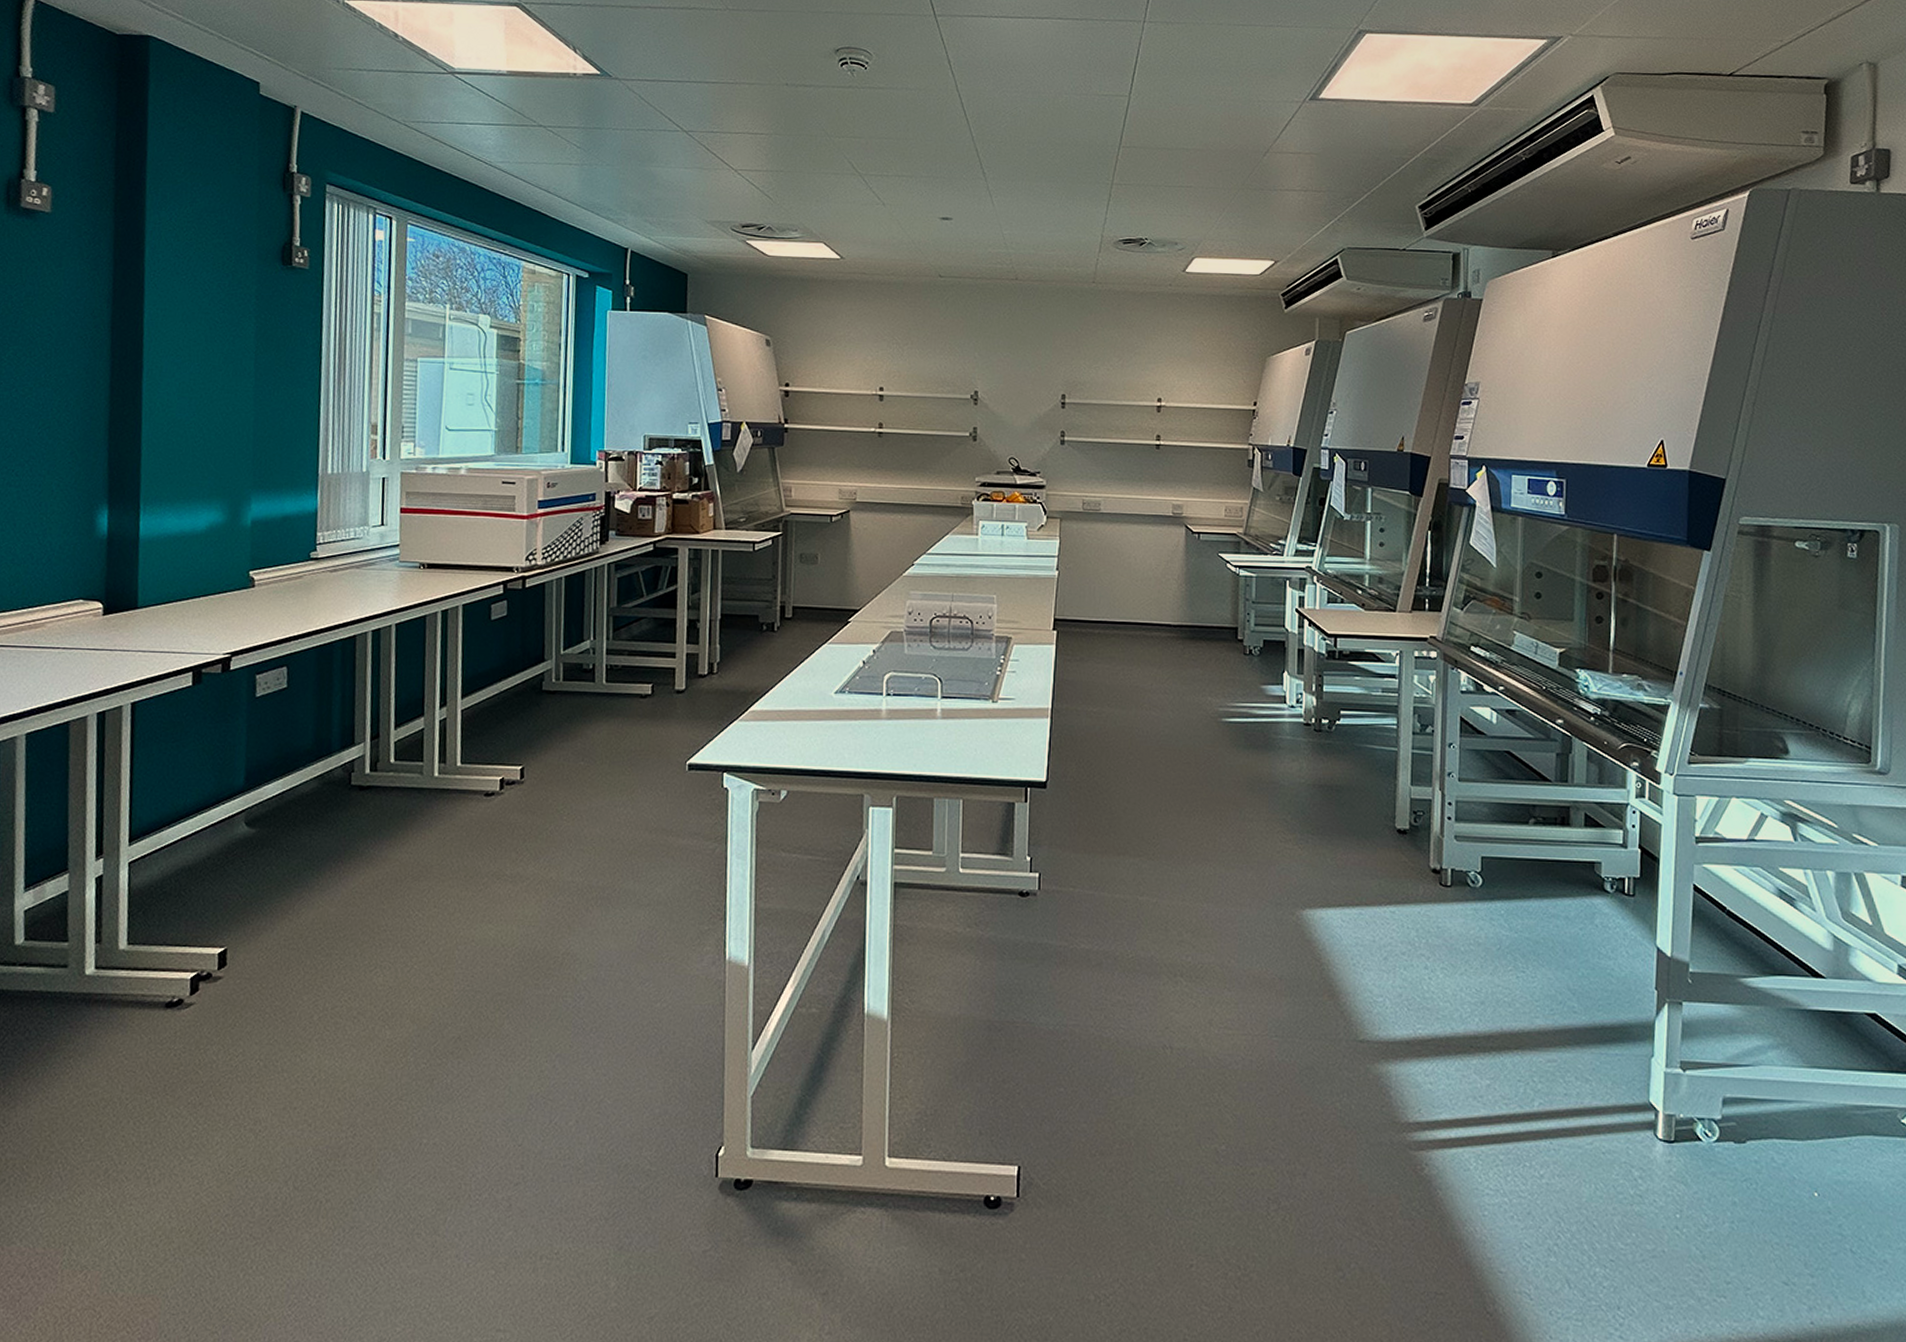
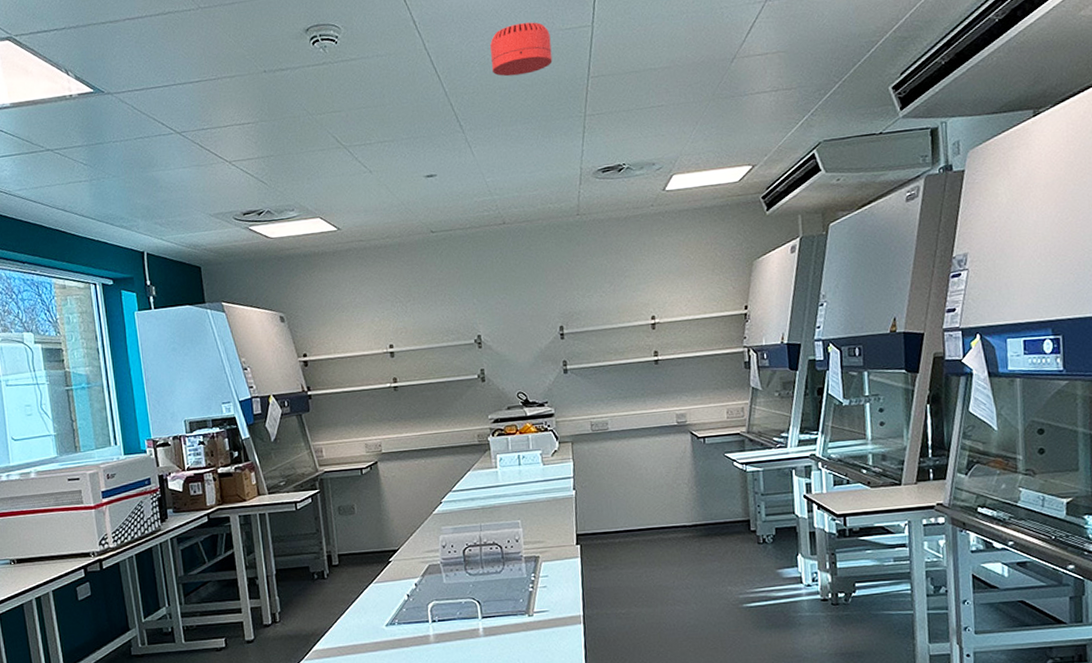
smoke detector: none [1023,82,1086,133] -> present [490,22,553,77]

